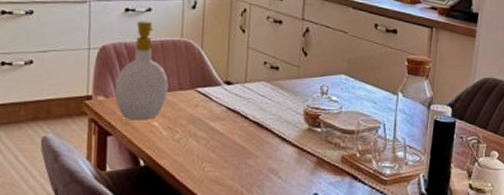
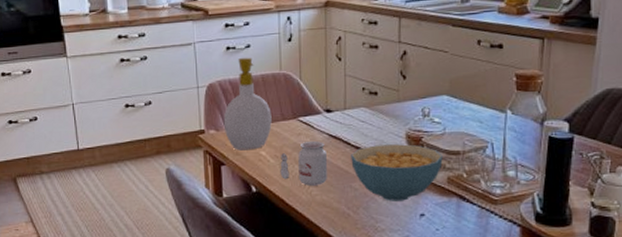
candle: none [172,114,223,161] -> present [280,141,327,186]
cereal bowl: none [248,121,338,180] -> present [351,144,443,201]

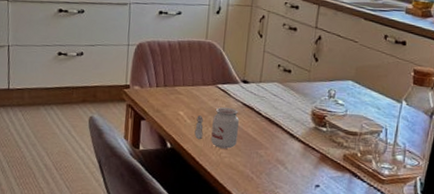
soap bottle: present [223,57,272,151] -> none [148,22,194,109]
cereal bowl: present [351,144,443,201] -> none [260,118,342,172]

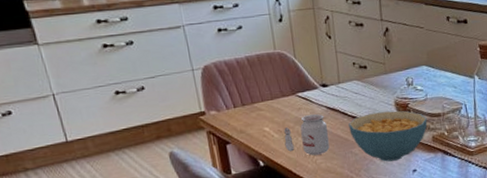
cereal bowl: none [260,118,342,172] -> present [348,111,428,162]

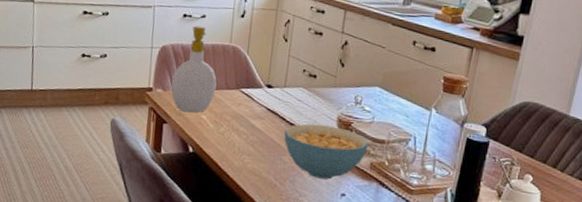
soap bottle: none [223,38,273,129] -> present [170,25,217,113]
candle: present [284,114,330,156] -> none [217,112,263,155]

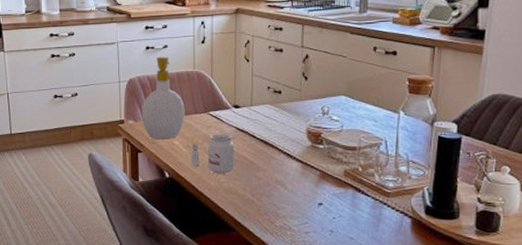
candle: none [217,112,263,155] -> present [191,134,234,174]
cereal bowl: present [284,124,369,180] -> none [256,139,340,191]

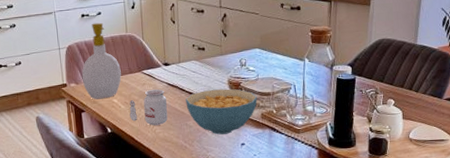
cereal bowl: none [256,139,340,191] -> present [186,89,257,135]

